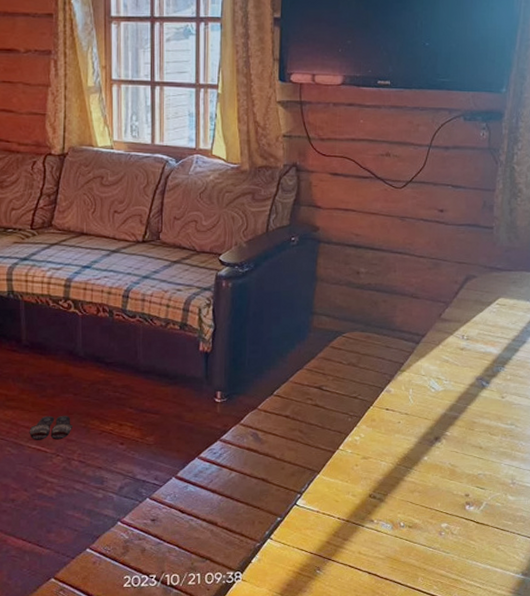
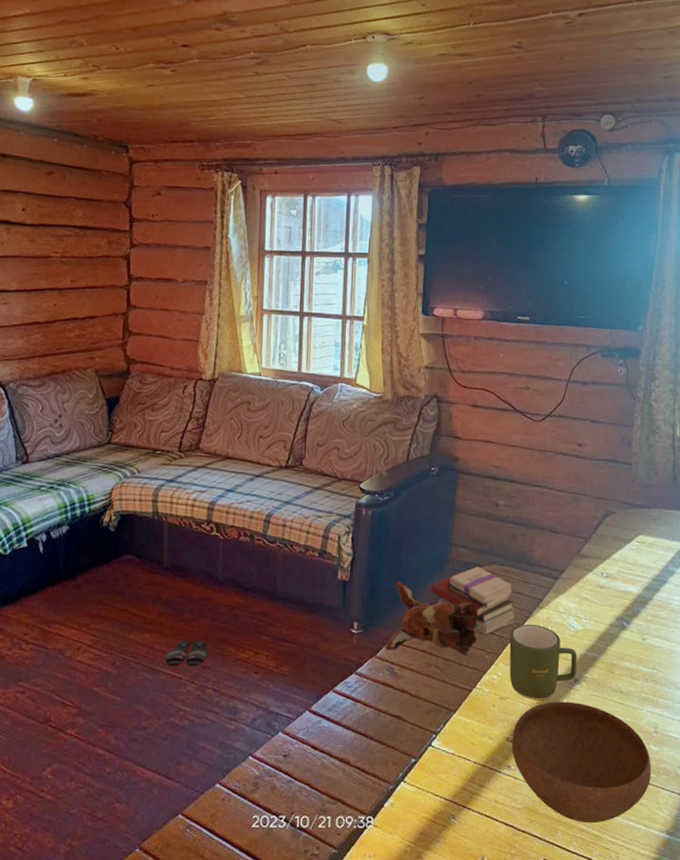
stuffed animal: none [250,350,340,420] -> present [386,581,478,656]
books: none [293,333,377,399] -> present [431,566,515,635]
mug: none [371,387,438,458] -> present [509,624,577,700]
bowl: none [374,458,508,569] -> present [511,701,651,824]

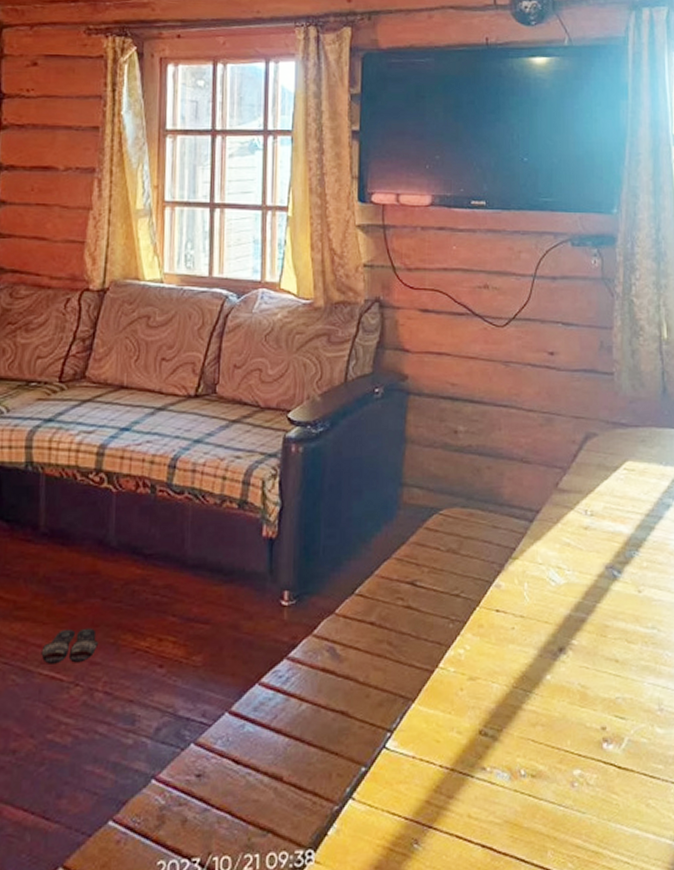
stuffed animal: present [386,581,478,656] -> none [325,534,438,627]
books: present [431,566,515,635] -> none [379,510,483,598]
mug: present [509,624,577,700] -> none [478,580,561,678]
bowl: present [511,701,651,824] -> none [486,677,658,837]

